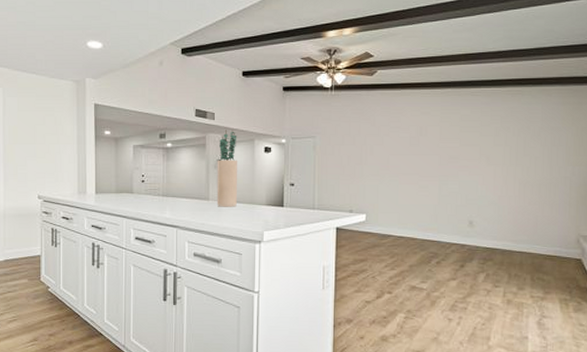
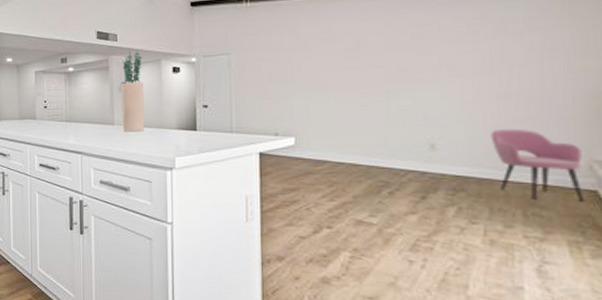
armchair: none [512,209,573,268] -> present [490,128,585,202]

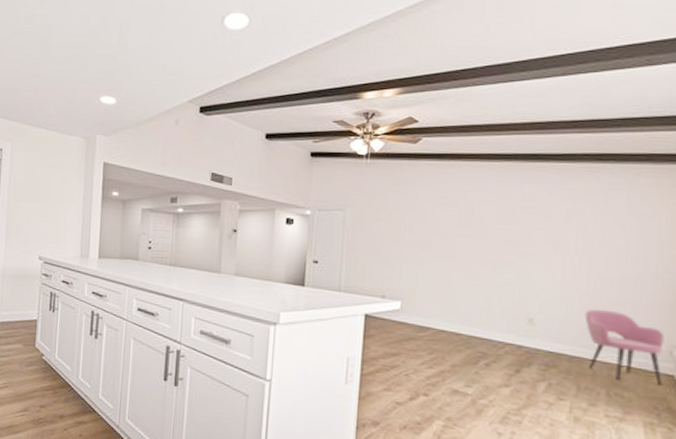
vase: present [121,50,145,132] -> none [229,197,256,283]

